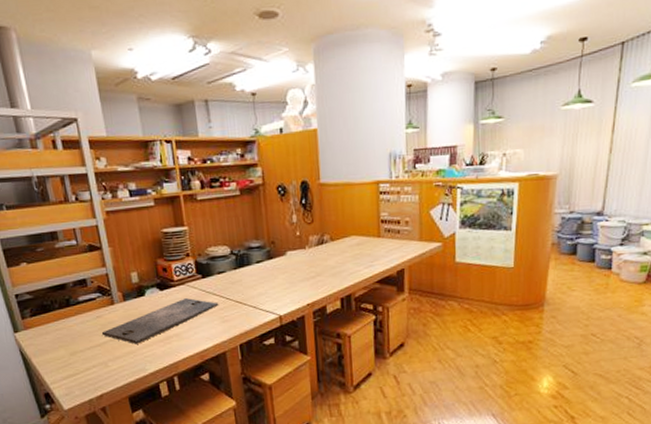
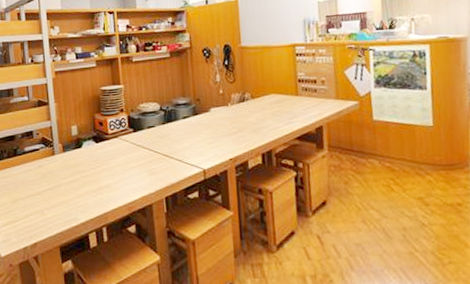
cutting board: present [101,298,219,344] -> none [41,151,148,194]

